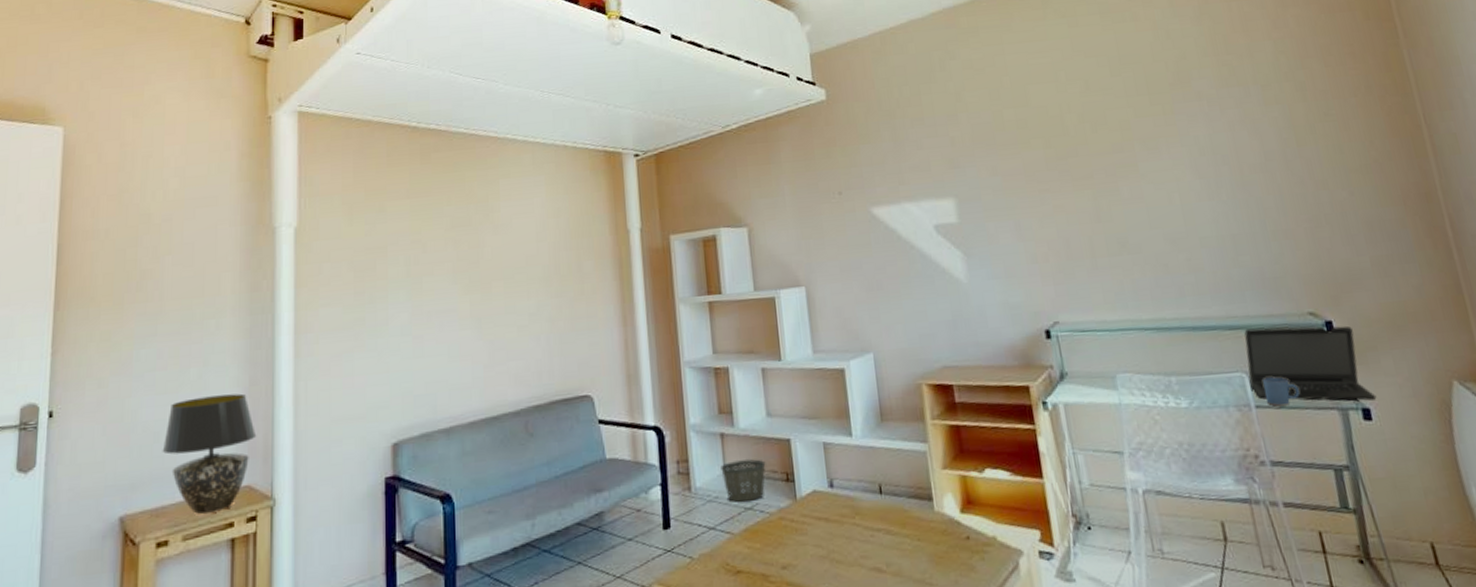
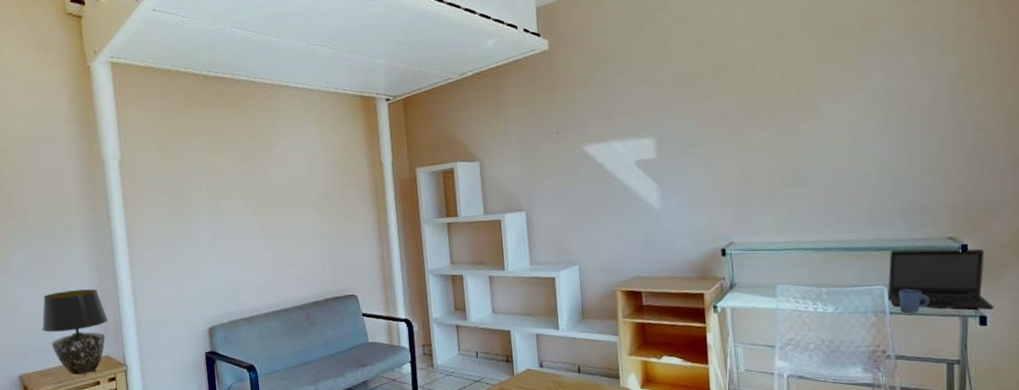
basket: present [720,458,766,503] -> none [456,344,491,376]

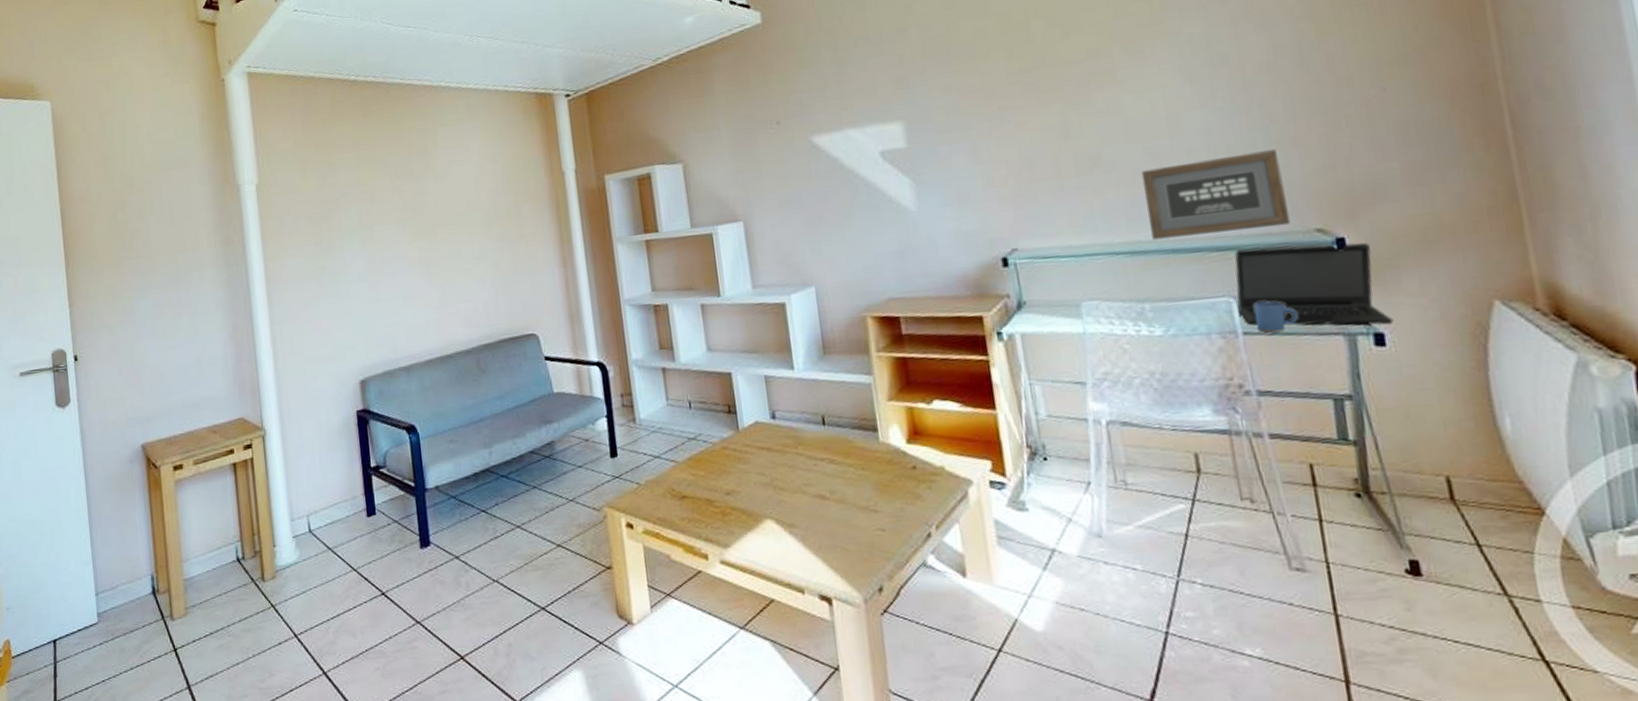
table lamp: present [42,289,109,376] -> none [168,337,244,443]
picture frame: none [828,175,932,240] -> present [1141,149,1291,240]

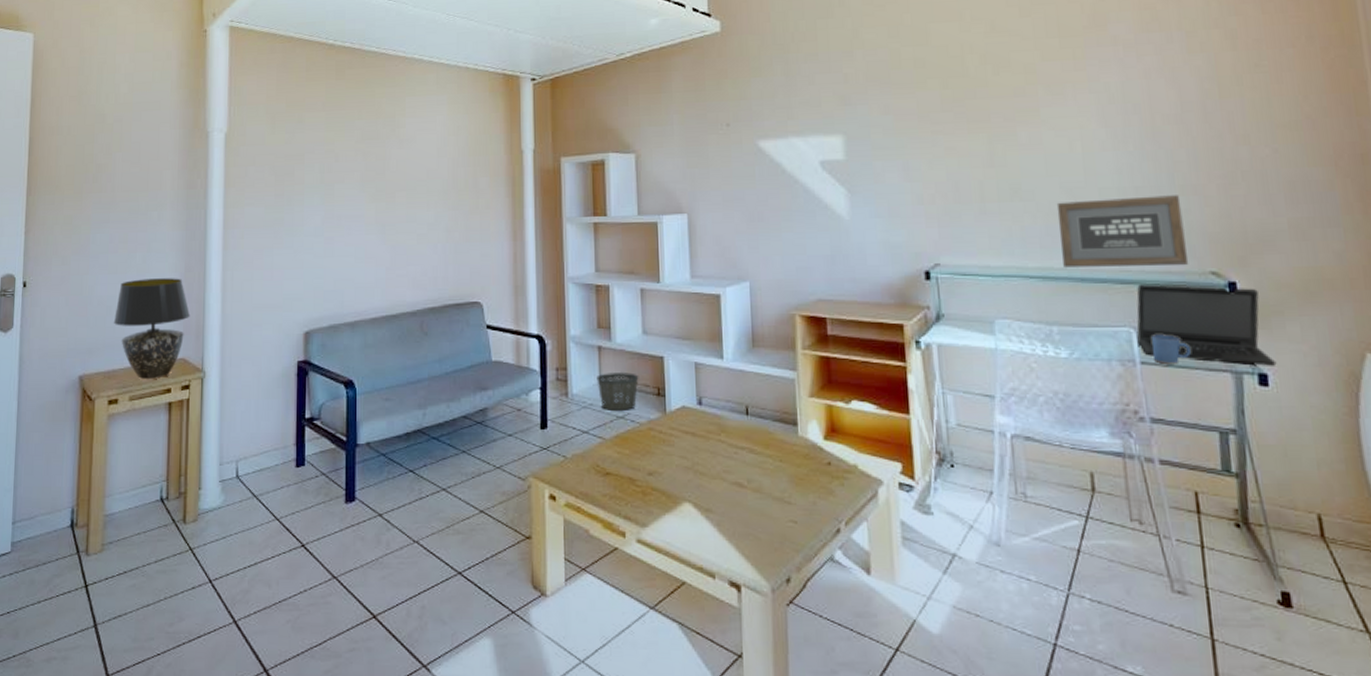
table lamp: none [168,337,244,443] -> present [113,278,191,380]
basket: none [663,391,708,433] -> present [596,371,639,410]

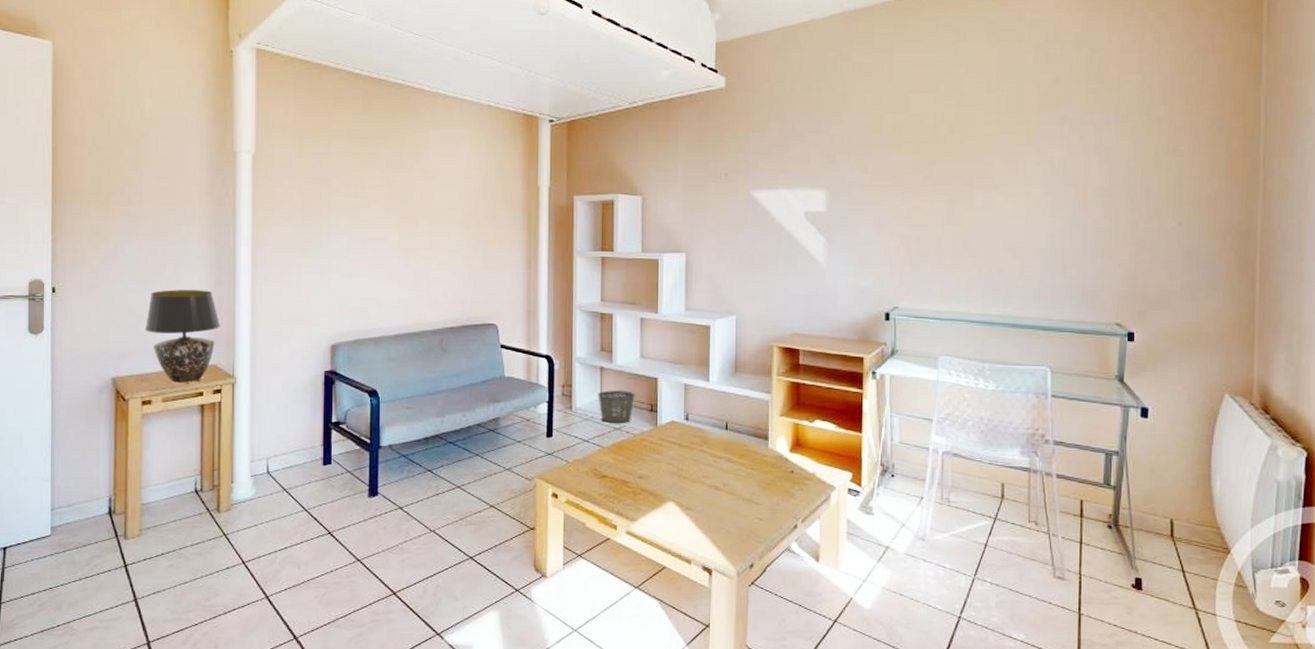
picture frame: present [1056,195,1189,268] -> none [999,257,1100,318]
laptop: present [1136,284,1277,366] -> none [1051,331,1156,402]
mug: present [1152,334,1191,364] -> none [1061,373,1091,398]

